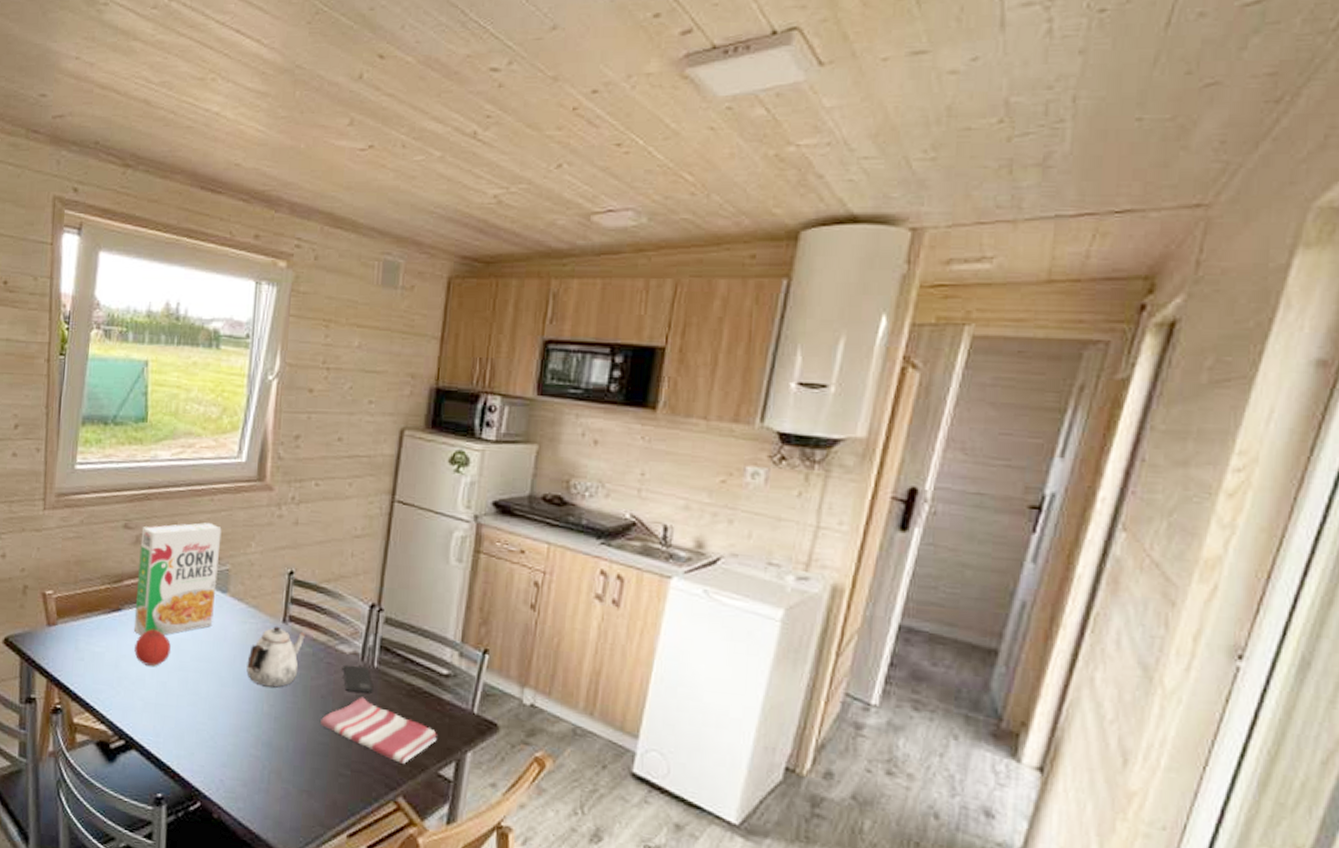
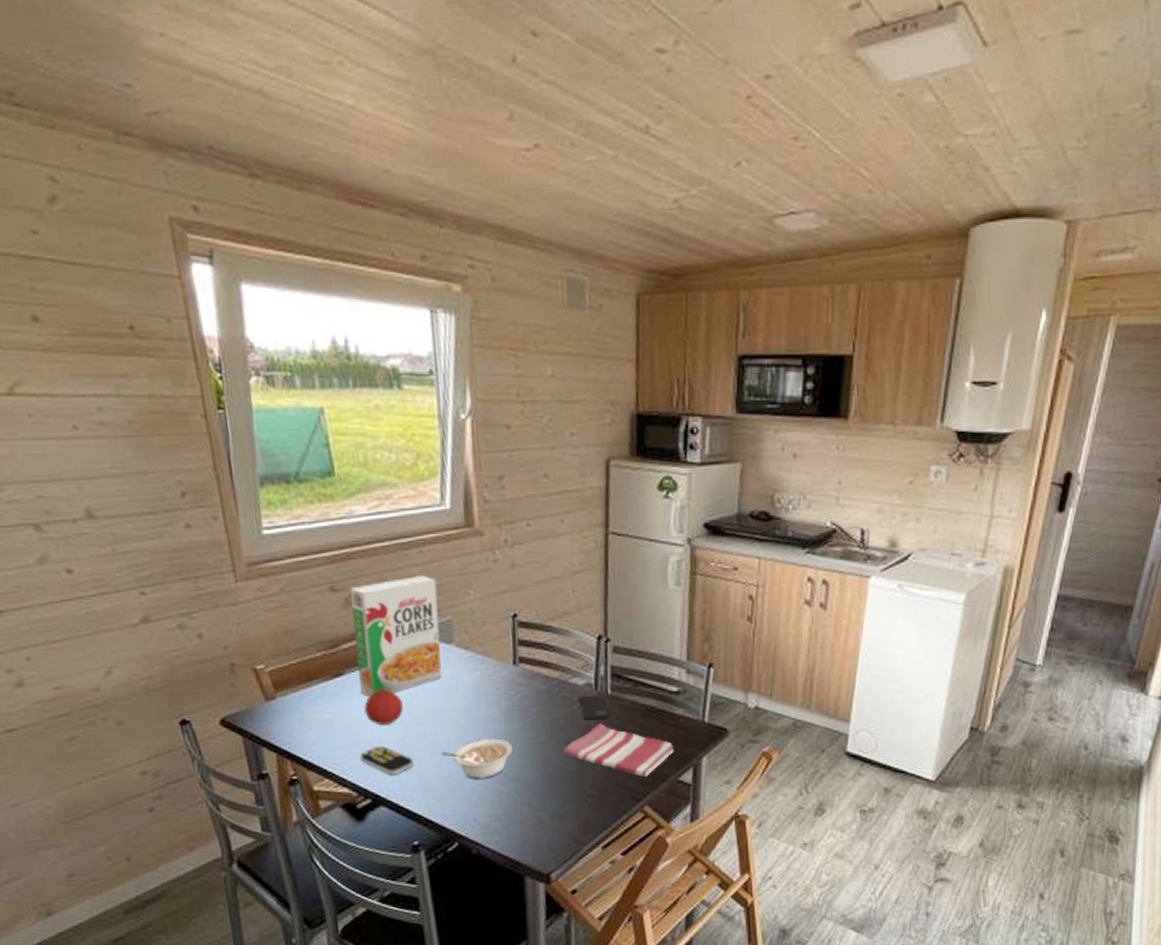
remote control: none [122,686,171,720] -> present [360,745,413,775]
legume: none [199,695,269,739] -> present [441,738,512,779]
teapot: present [246,626,305,688] -> none [483,668,537,728]

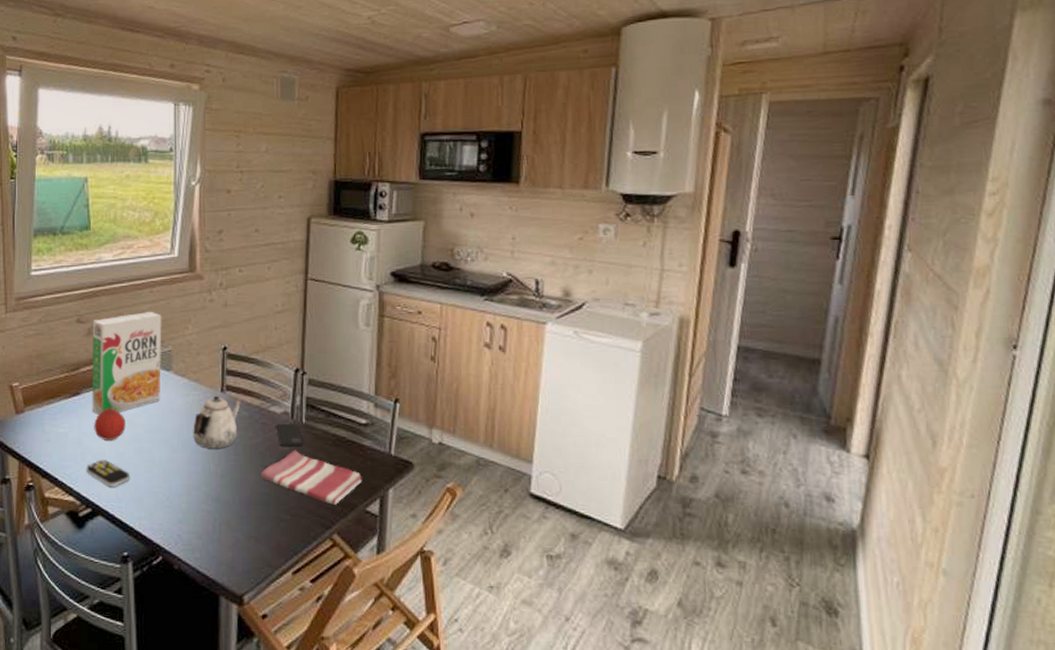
legume: present [441,738,512,779] -> none [154,459,215,497]
teapot: none [483,668,537,728] -> present [193,395,241,449]

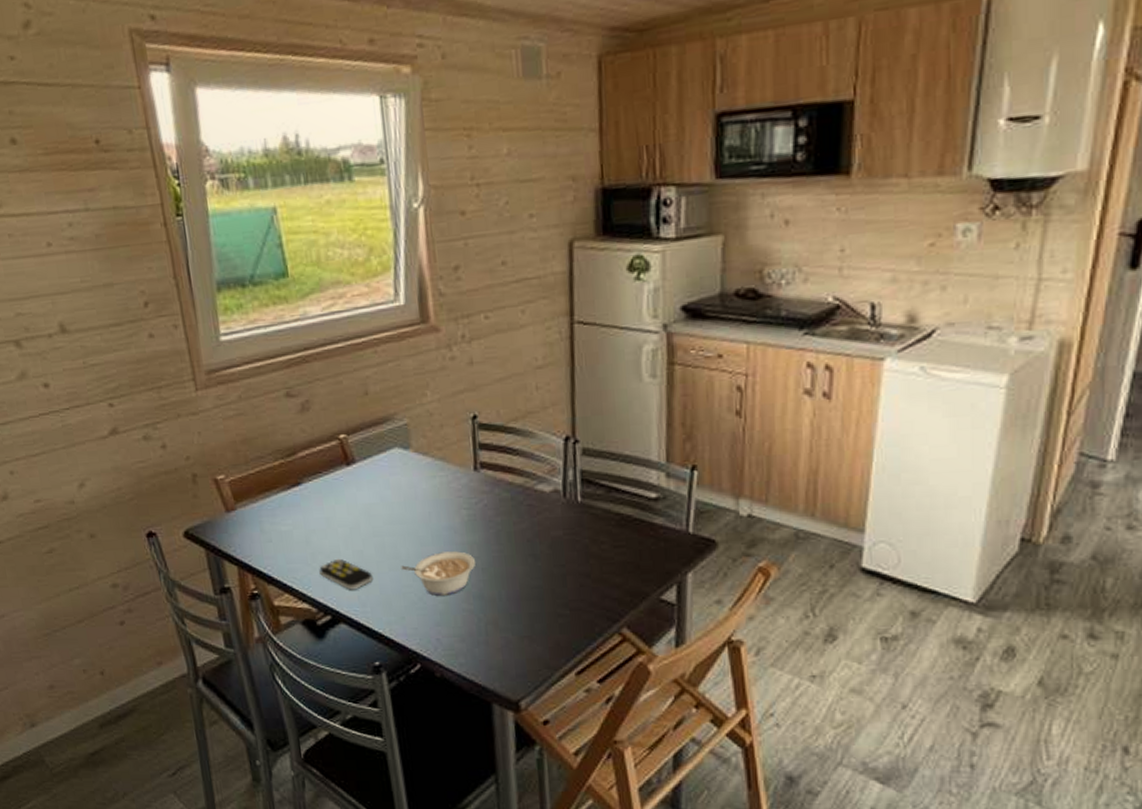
cereal box: present [92,312,162,414] -> none [305,377,401,507]
fruit: present [94,406,125,440] -> none [322,496,361,537]
legume: none [154,459,215,497] -> present [401,551,475,596]
teapot: present [193,395,241,449] -> none [443,475,500,539]
dish towel: present [261,450,362,505] -> none [530,534,654,595]
smartphone: present [276,423,304,446] -> none [545,502,581,531]

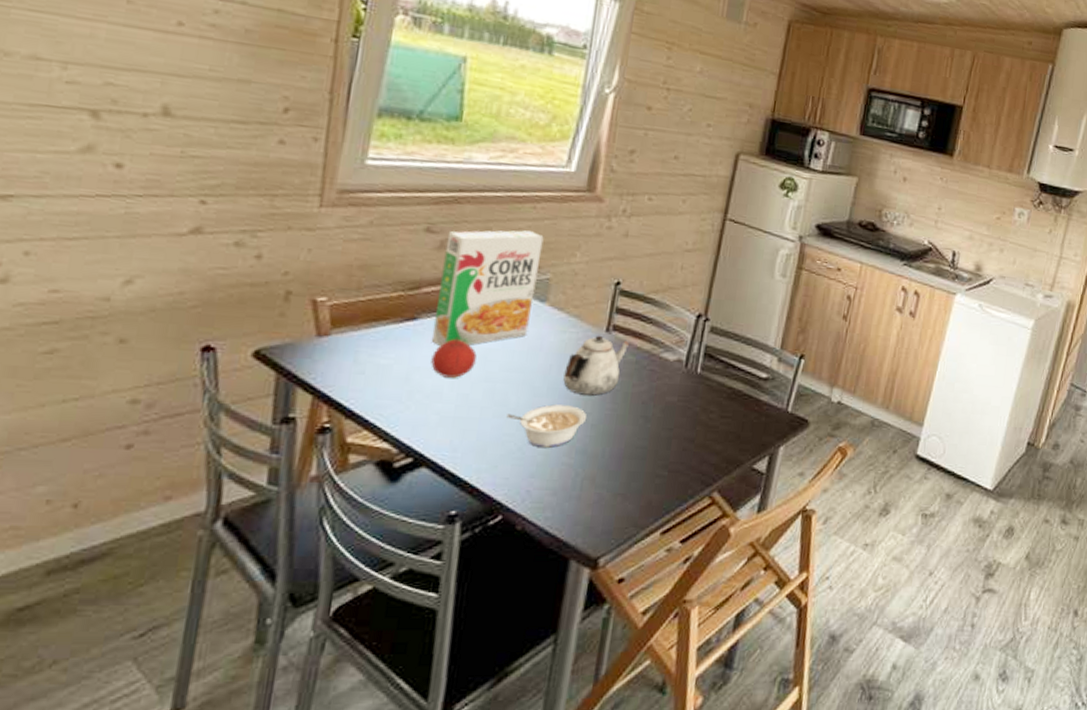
cereal box: none [305,377,401,507] -> present [431,230,544,346]
remote control: present [319,558,373,590] -> none [412,399,473,434]
fruit: none [322,496,361,537] -> present [431,337,477,378]
teapot: none [443,475,500,539] -> present [563,335,629,396]

